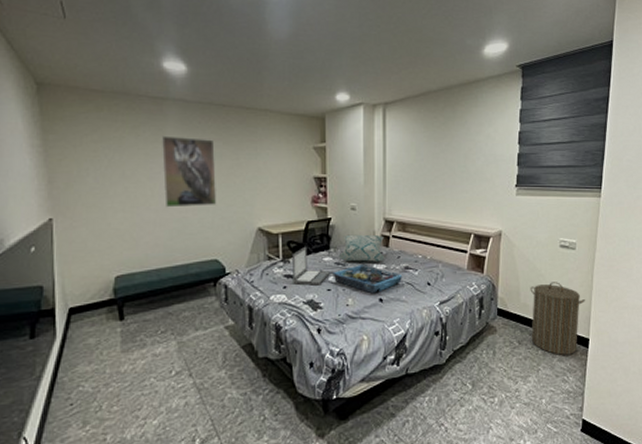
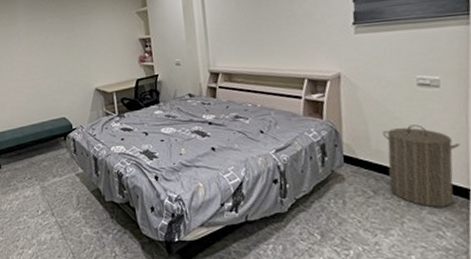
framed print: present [161,135,217,208] -> none [14,17,61,77]
laptop: present [293,246,330,286] -> none [127,101,162,137]
serving tray: present [333,265,403,294] -> none [164,116,234,143]
decorative pillow: present [338,234,385,262] -> none [168,87,214,114]

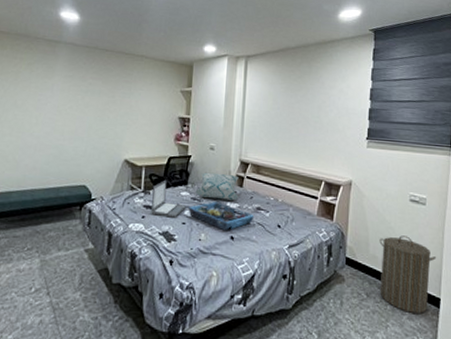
laptop: none [127,101,162,137] -> present [151,179,186,218]
serving tray: none [164,116,234,143] -> present [188,202,255,231]
decorative pillow: none [168,87,214,114] -> present [195,172,239,201]

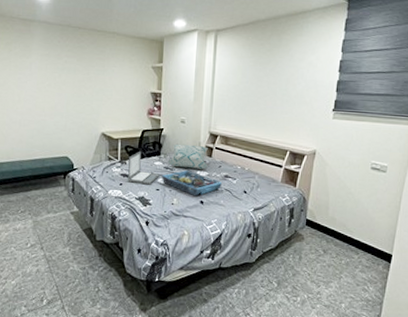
laundry hamper: present [379,235,437,314] -> none [336,200,392,267]

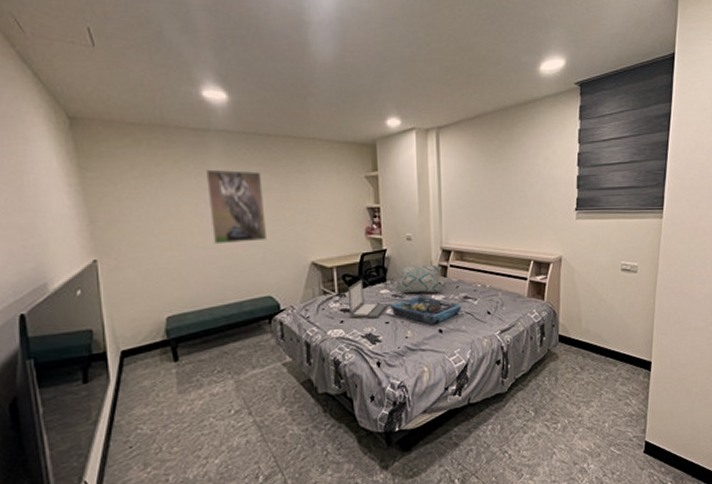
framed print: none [28,51,70,112] -> present [205,169,268,245]

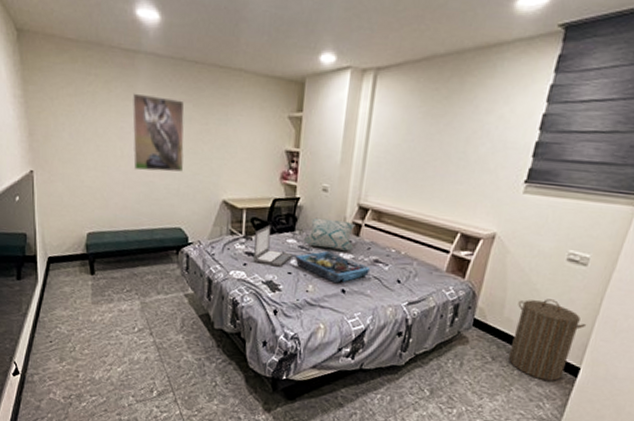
laundry hamper: none [591,306,648,379] -> present [508,299,587,381]

